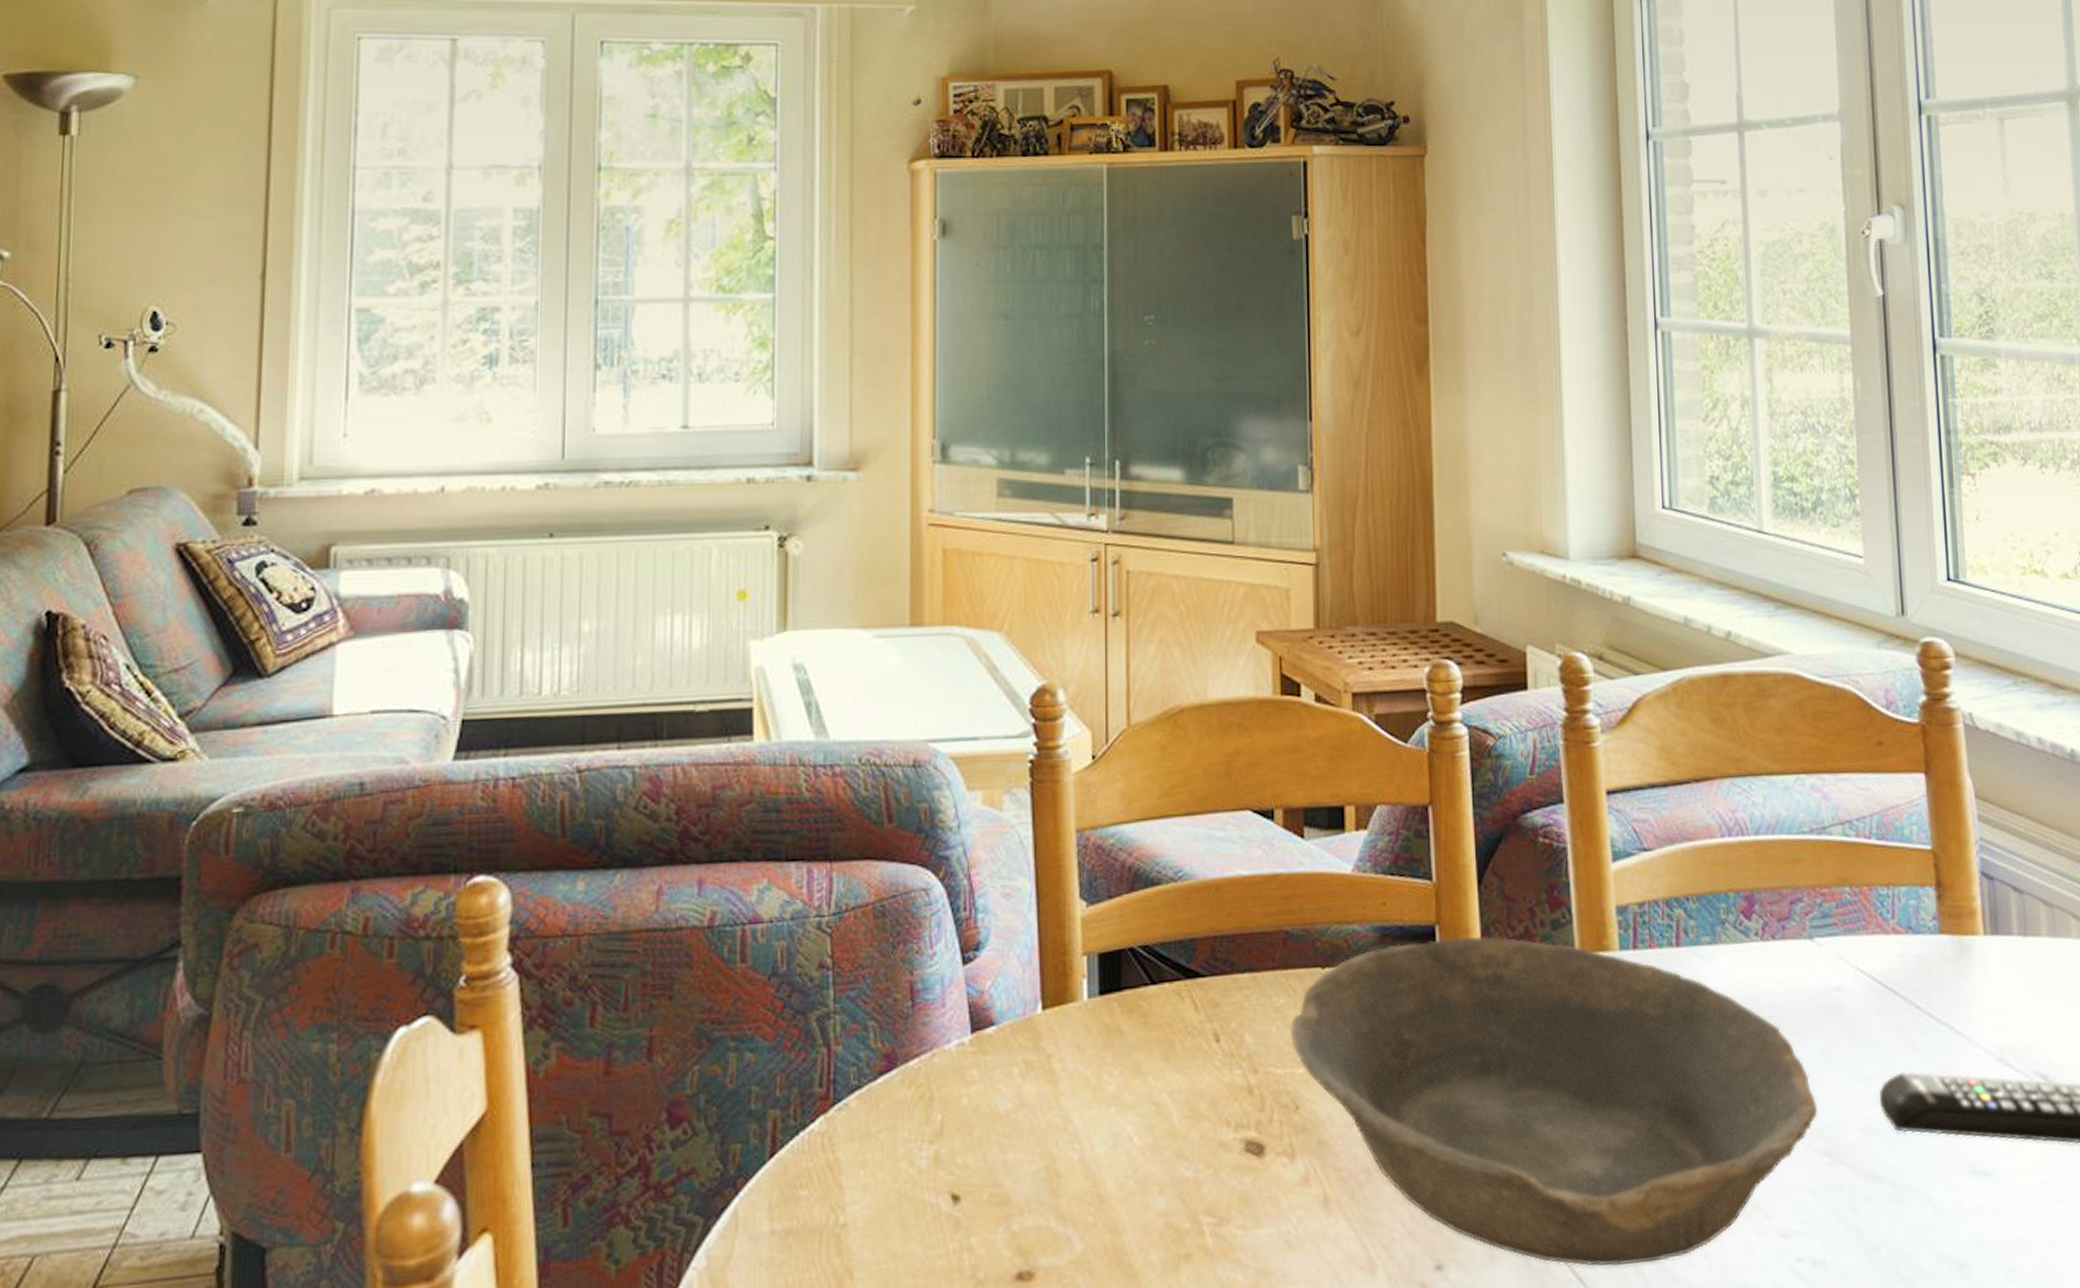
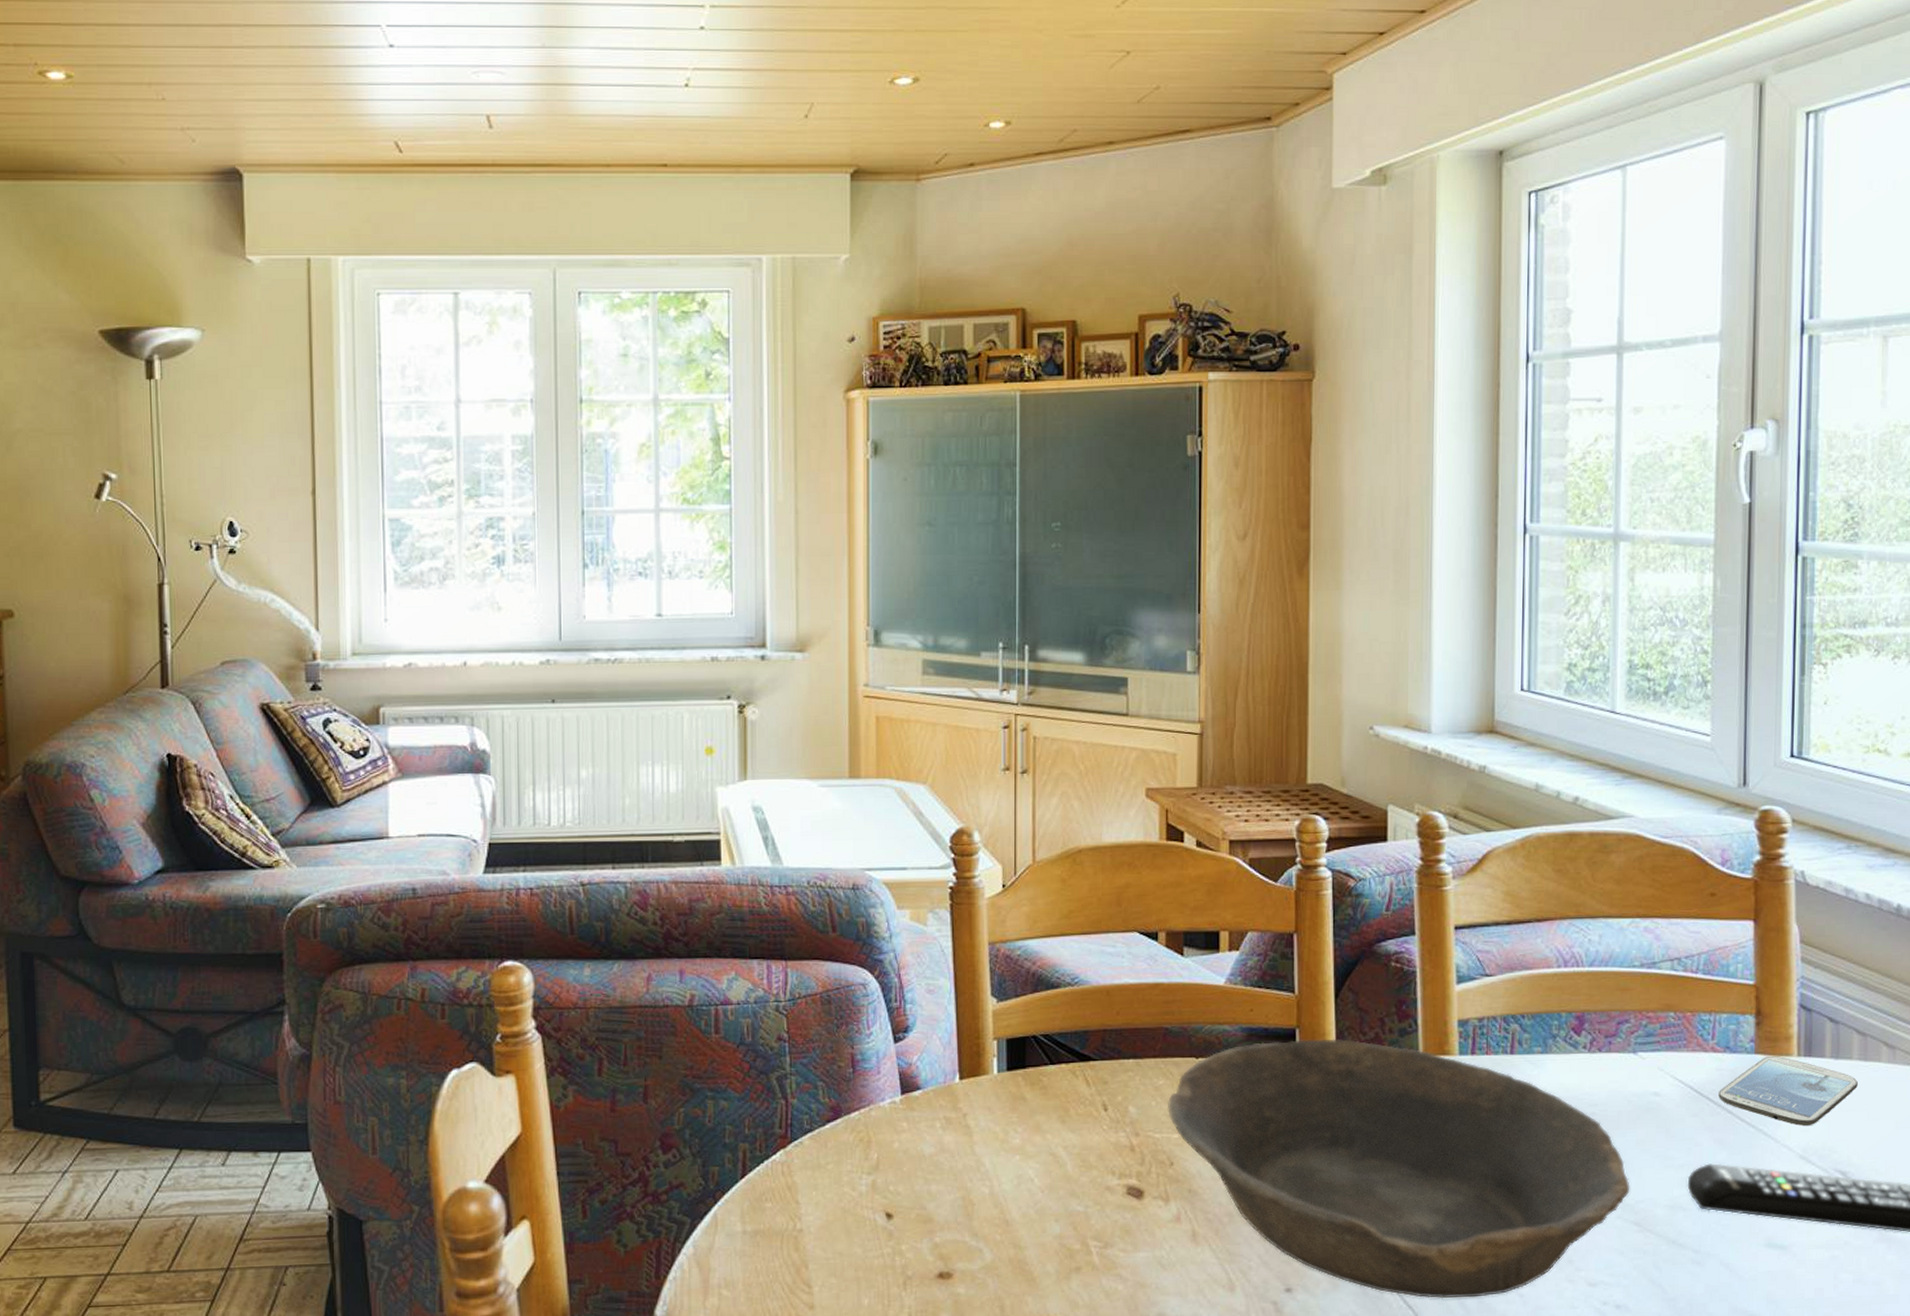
smartphone: none [1904,936,2050,1021] -> present [1718,1056,1858,1127]

